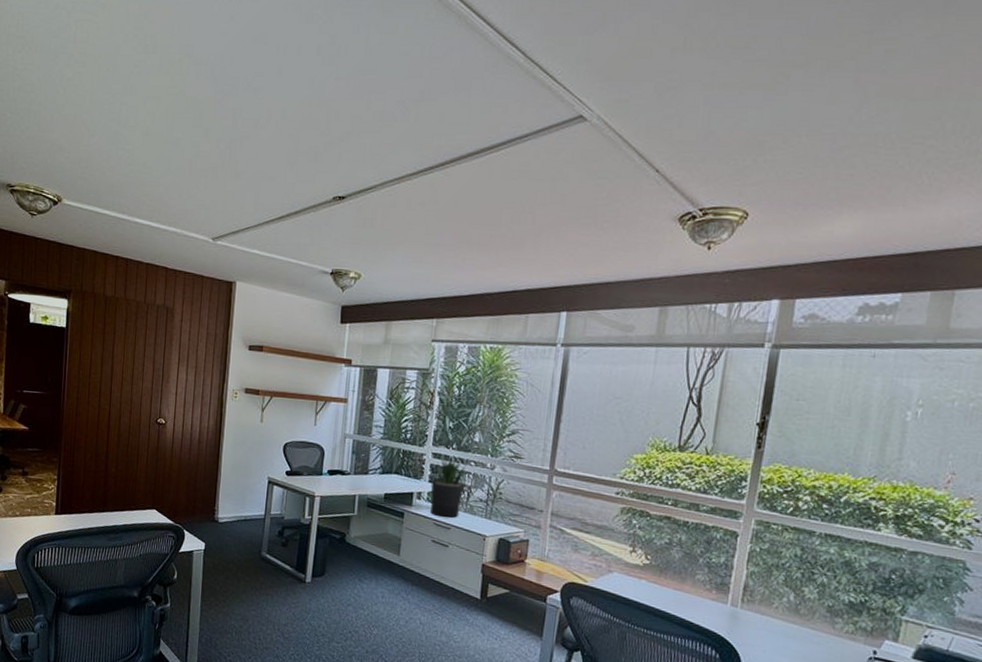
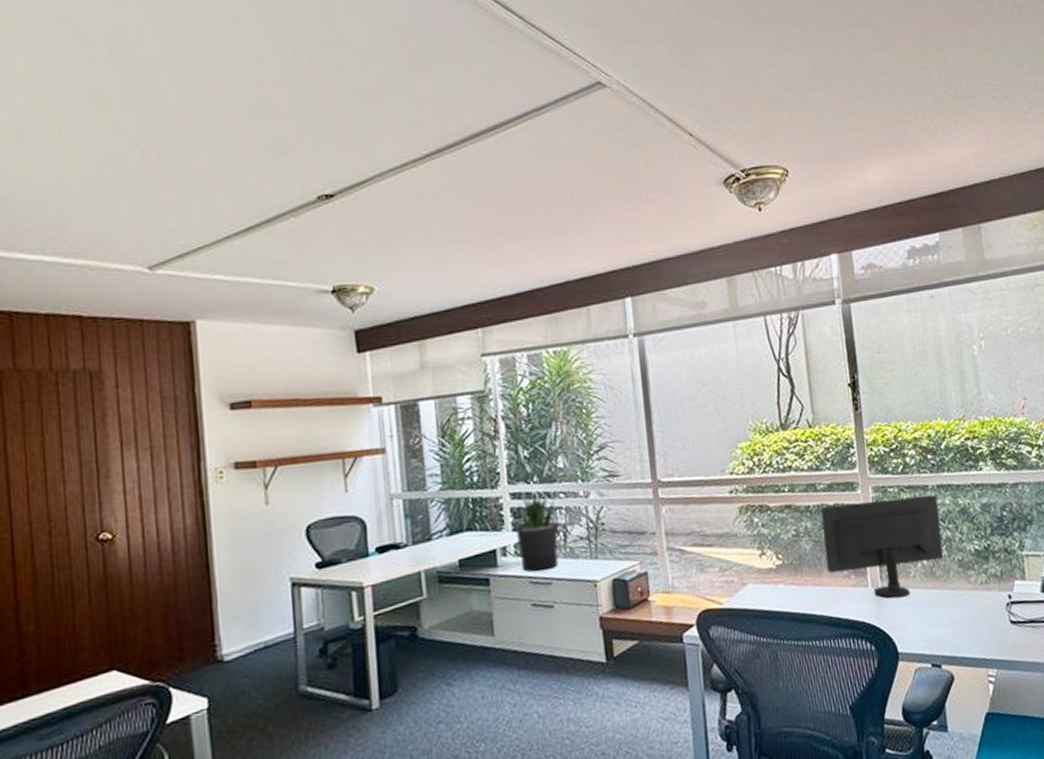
computer monitor: none [690,526,822,623] -> present [820,494,944,599]

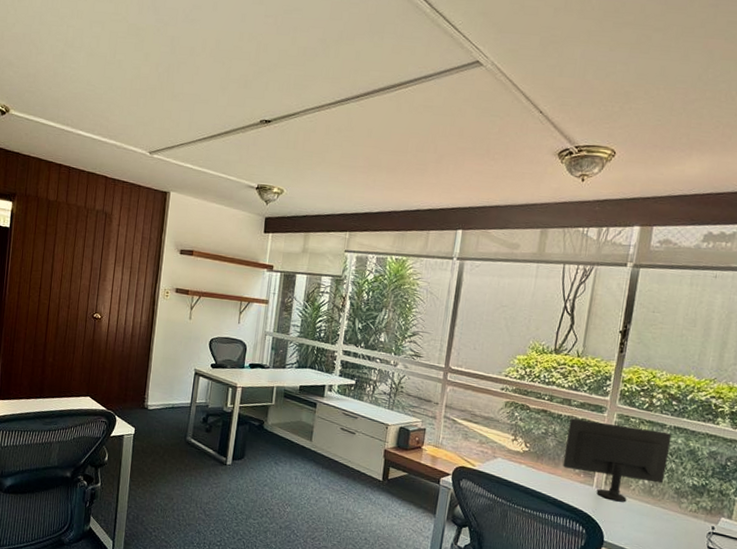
planter: present [515,491,559,572] -> none [340,351,372,408]

